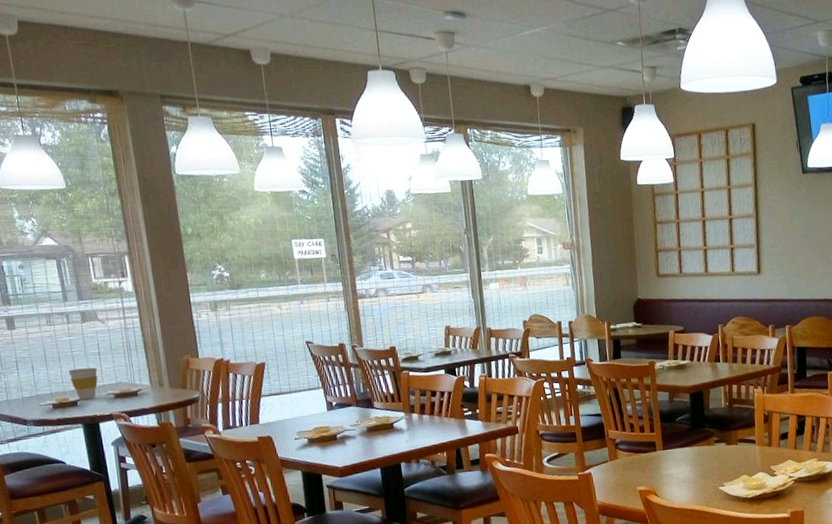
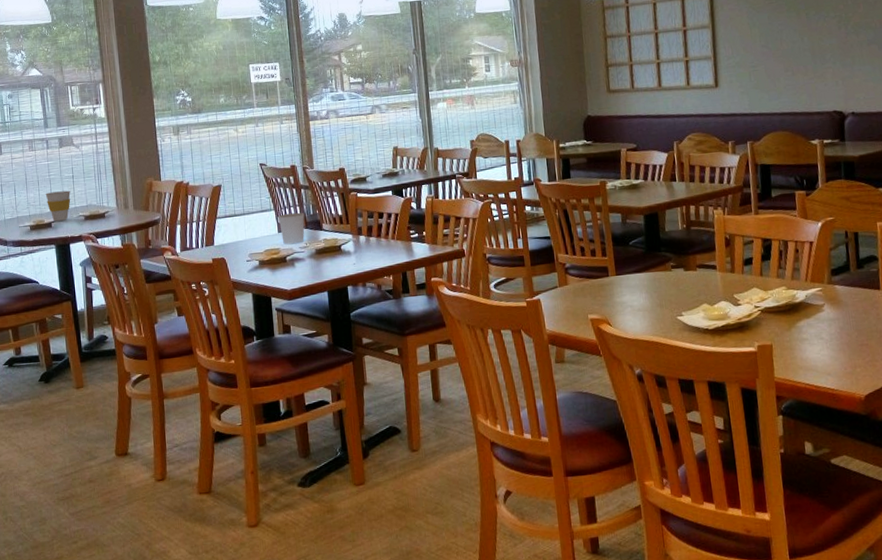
dixie cup: none [326,390,355,423] -> present [278,212,305,245]

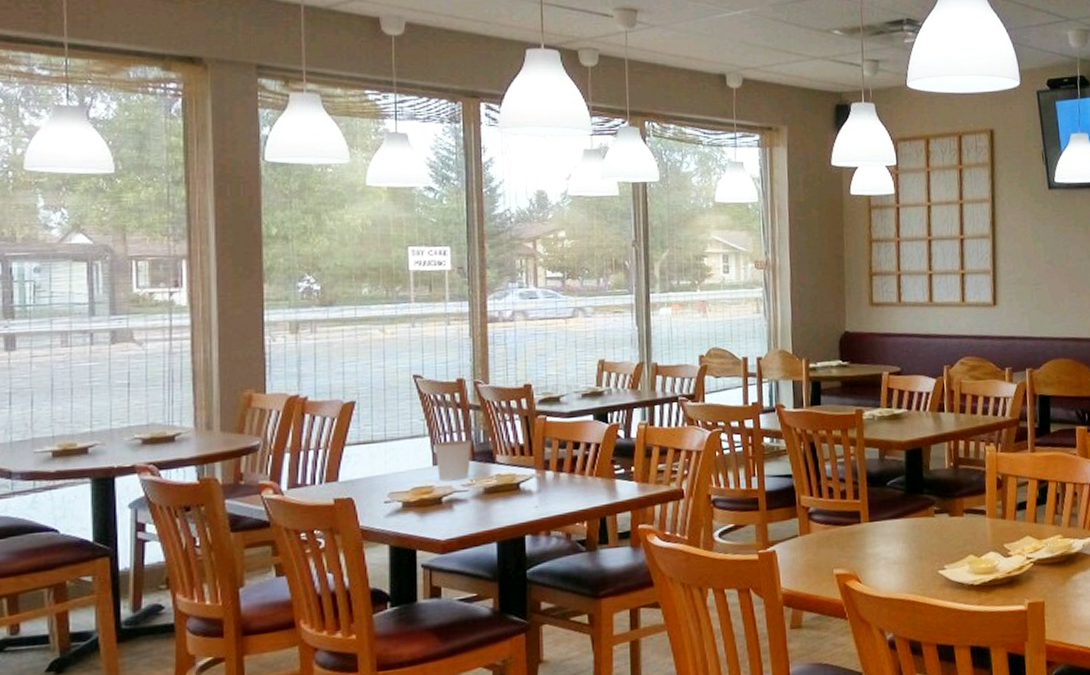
cup: present [45,190,71,221] -> none [81,403,122,446]

